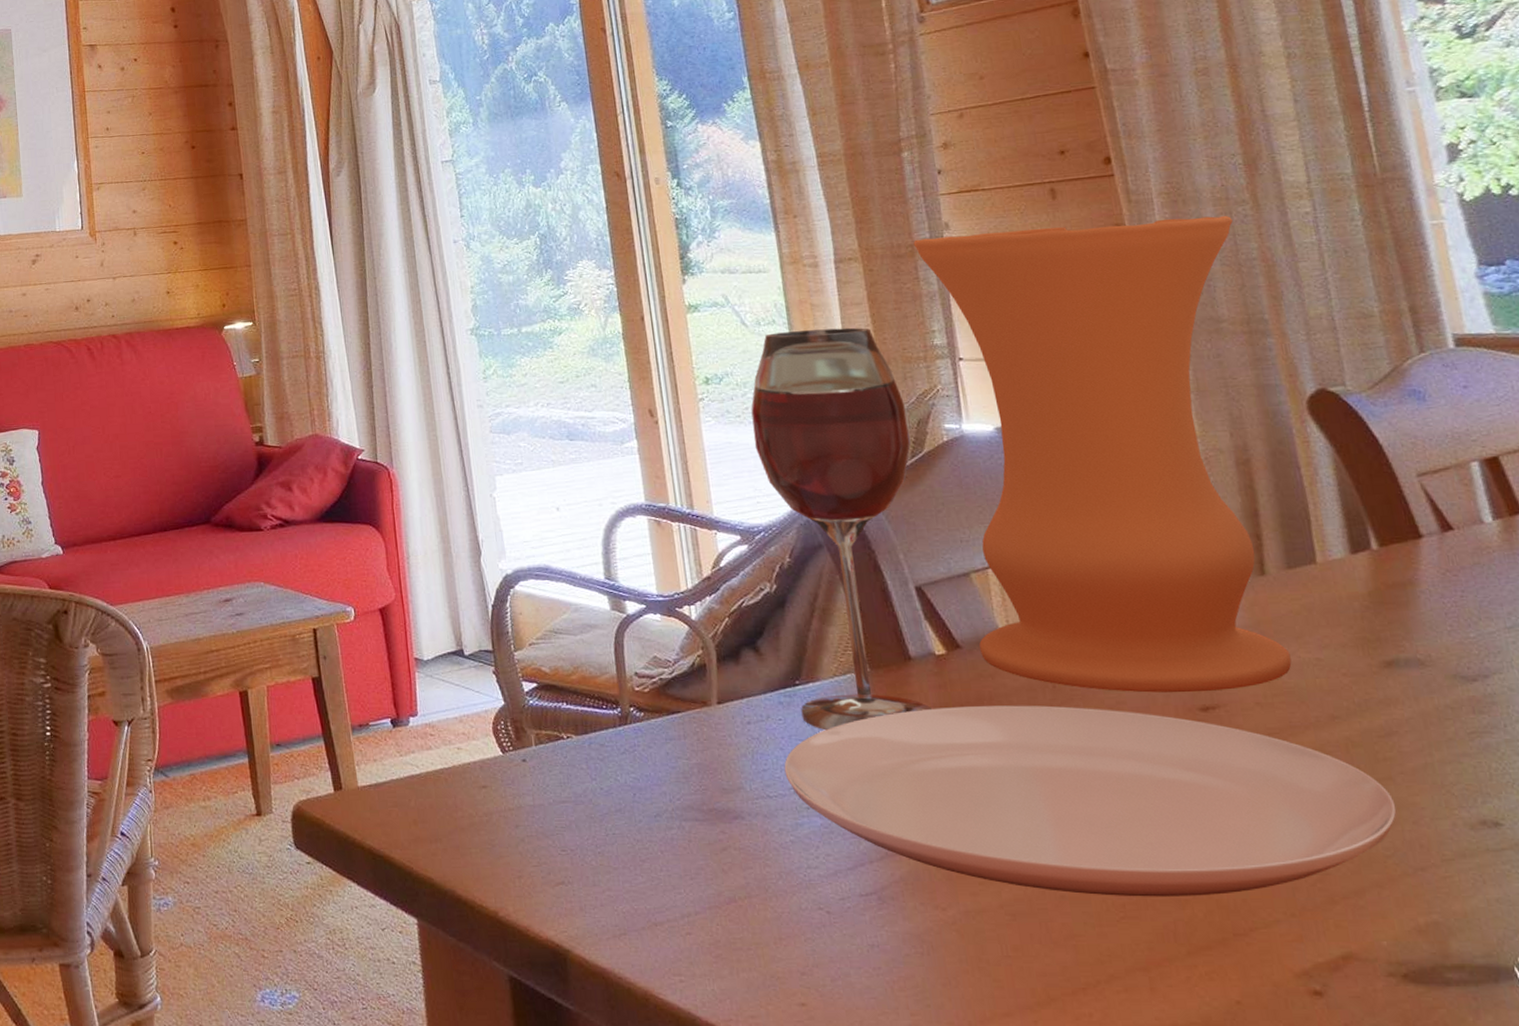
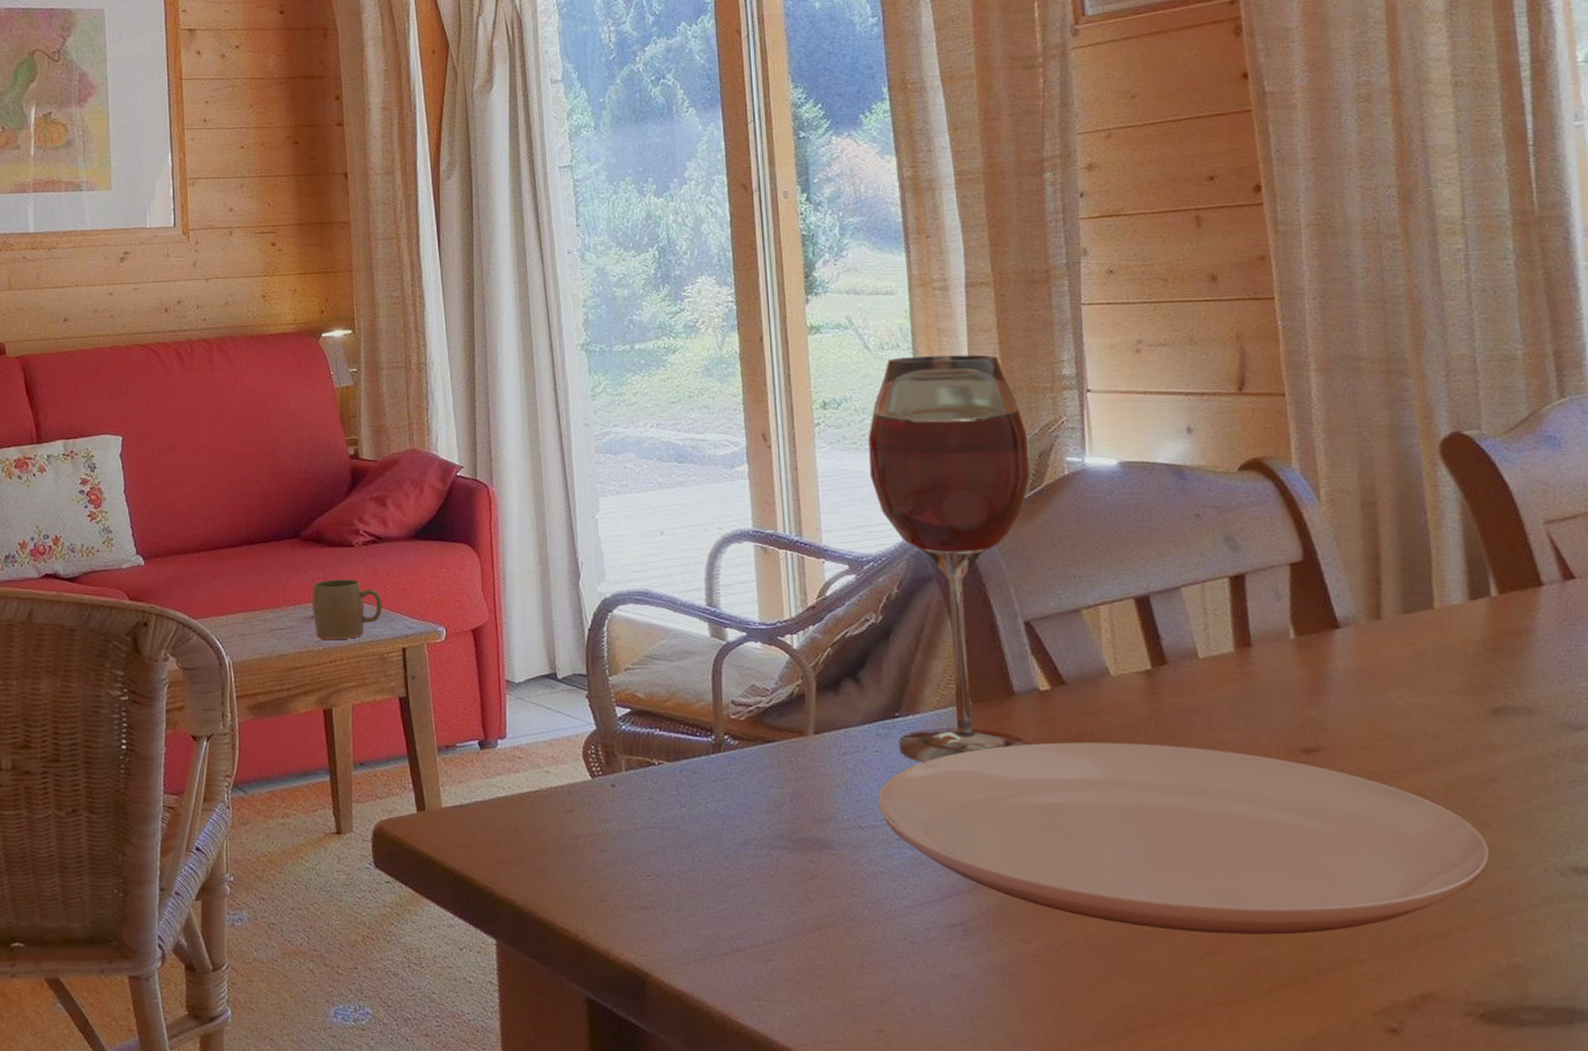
mug: none [224,562,293,623] -> present [311,579,383,641]
vase: present [913,215,1292,693] -> none [1049,249,1399,735]

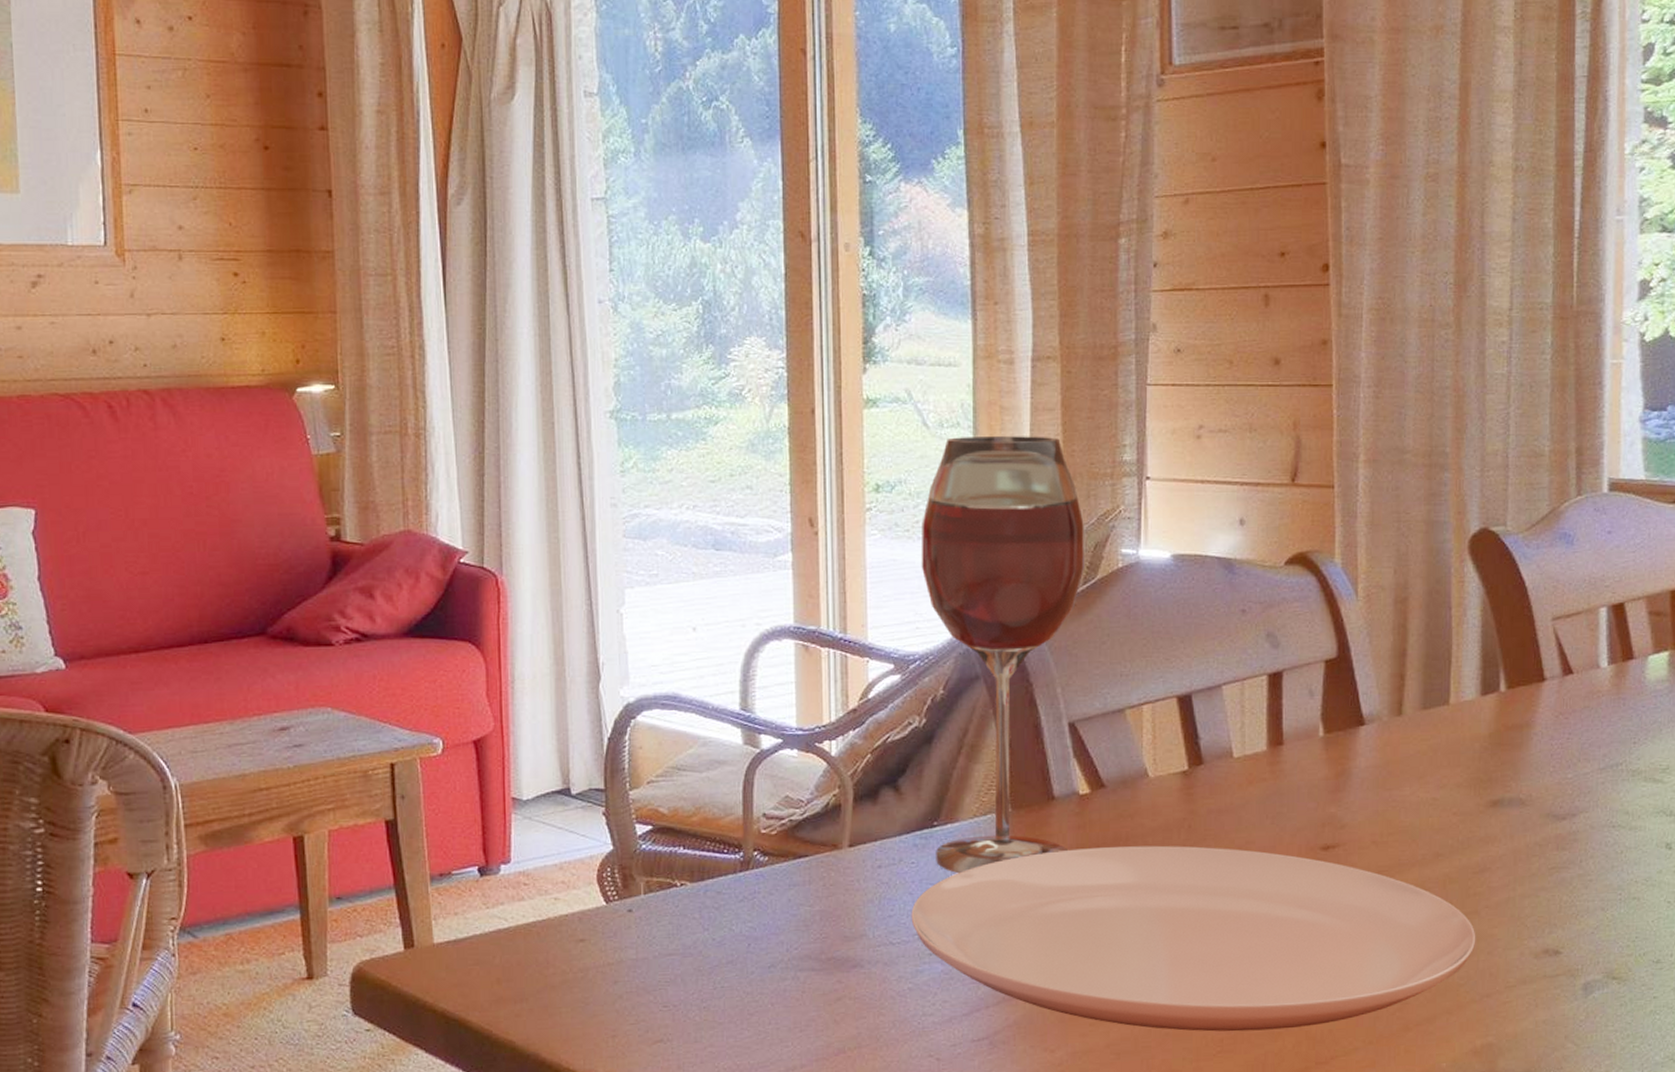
mug: present [311,579,383,641] -> none [280,684,368,757]

